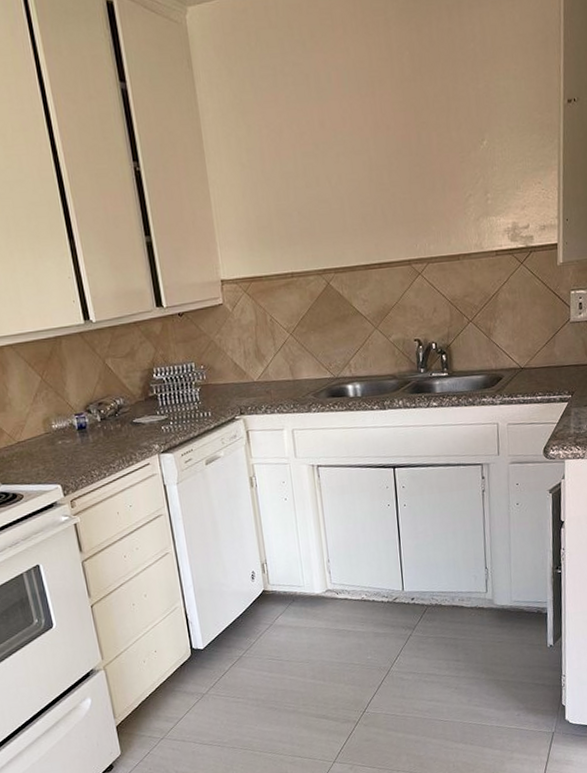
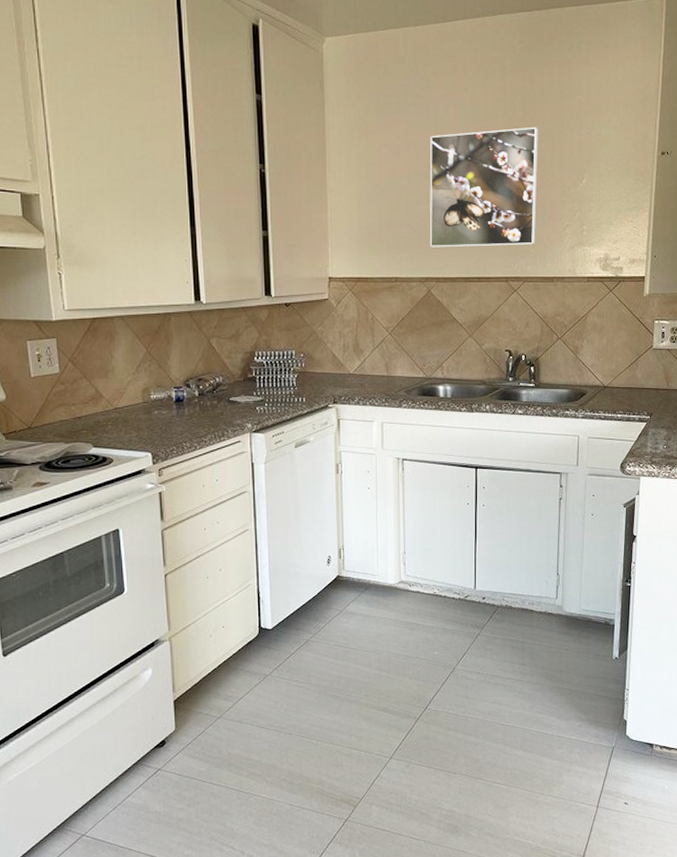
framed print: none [313,85,437,235] -> present [429,127,538,248]

